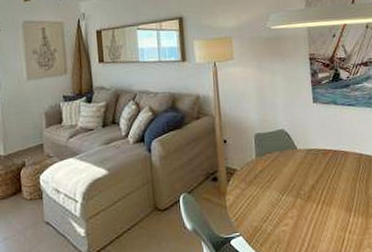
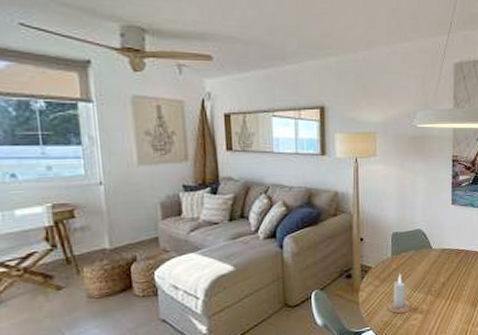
candle: none [255,176,281,219] -> present [387,274,412,314]

